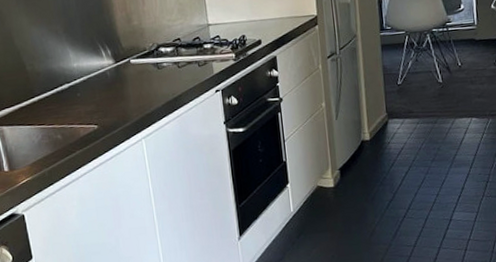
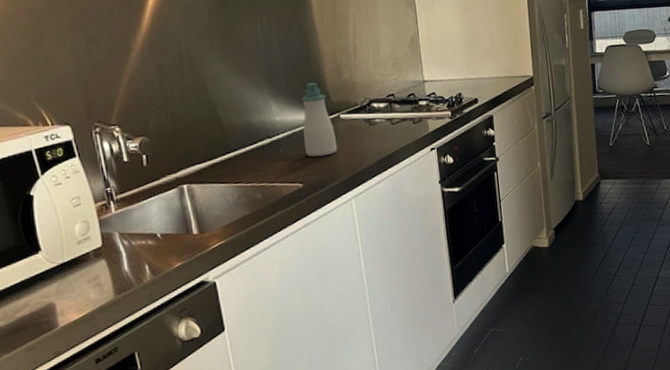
soap bottle: none [95,30,129,100] -> present [302,82,338,157]

